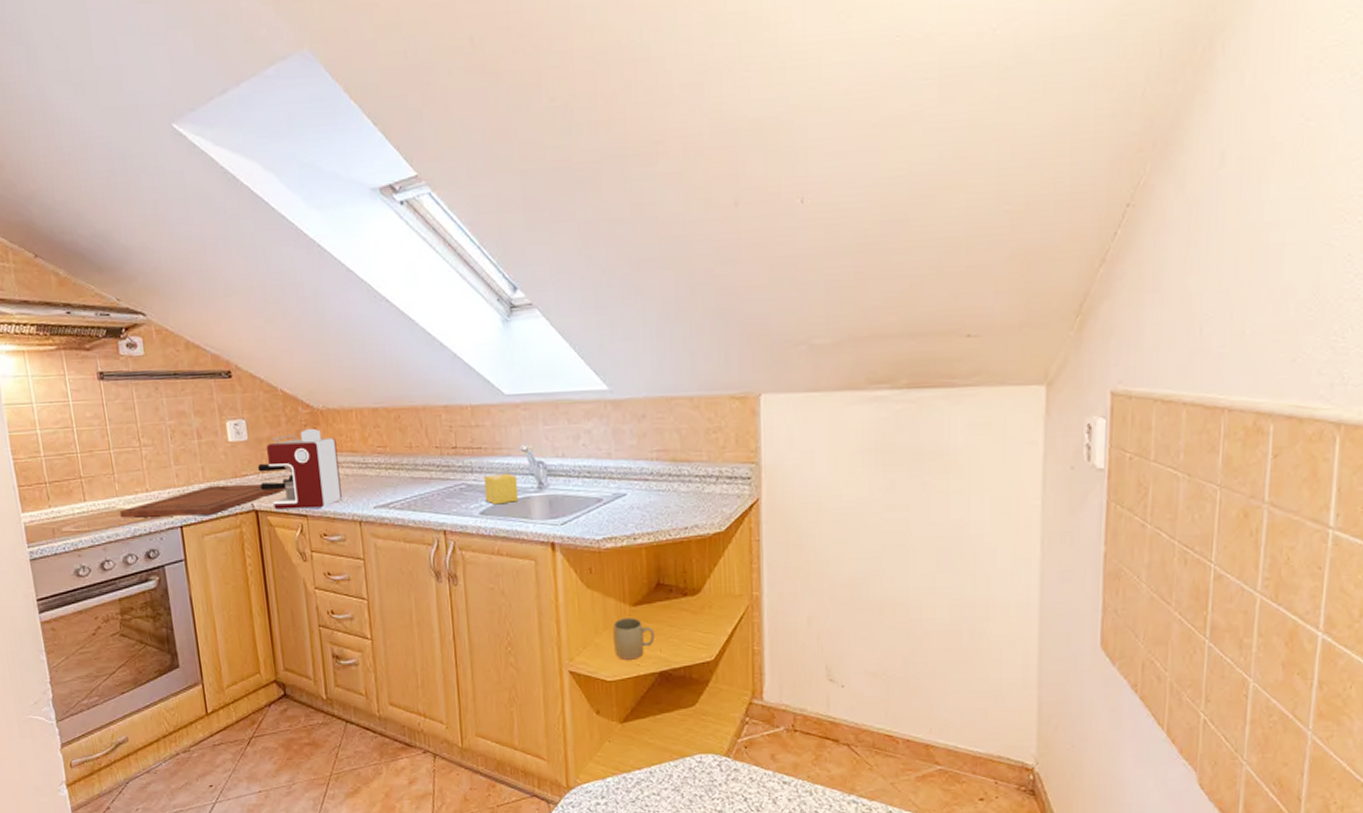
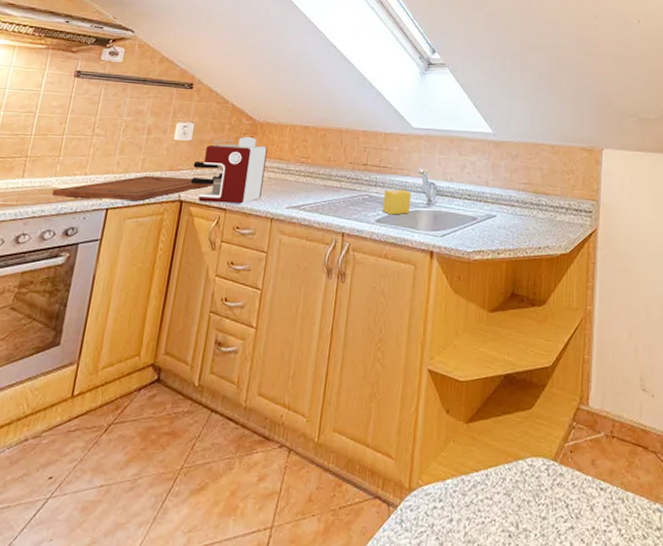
mug: present [612,618,655,660] -> none [469,322,505,362]

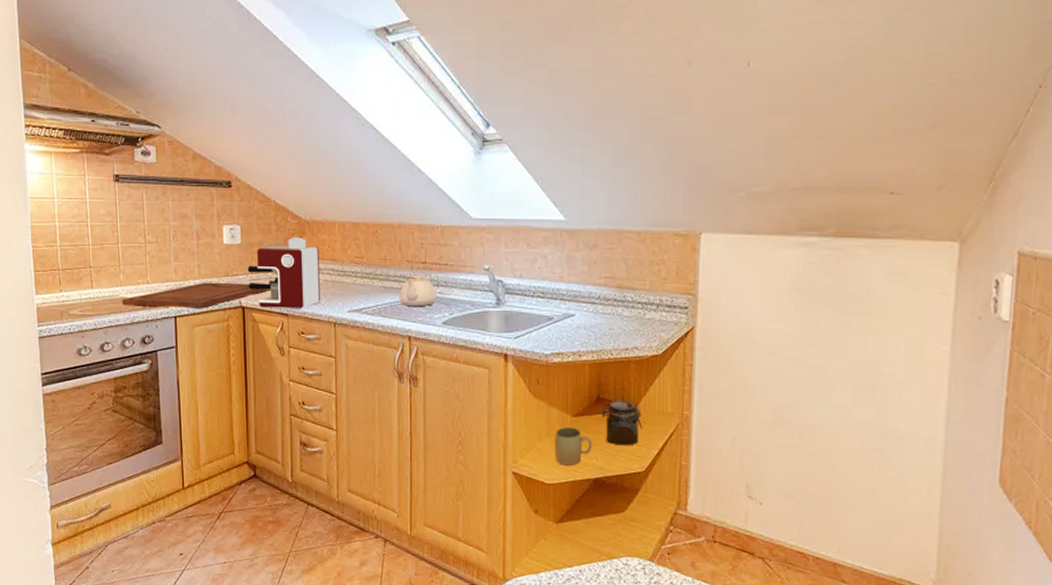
teapot: none [337,175,374,205] -> present [399,275,438,307]
sponge: present [383,189,412,215] -> none [449,288,478,317]
mug: none [469,322,505,362] -> present [554,427,592,466]
jar: none [514,295,551,340] -> present [601,400,643,445]

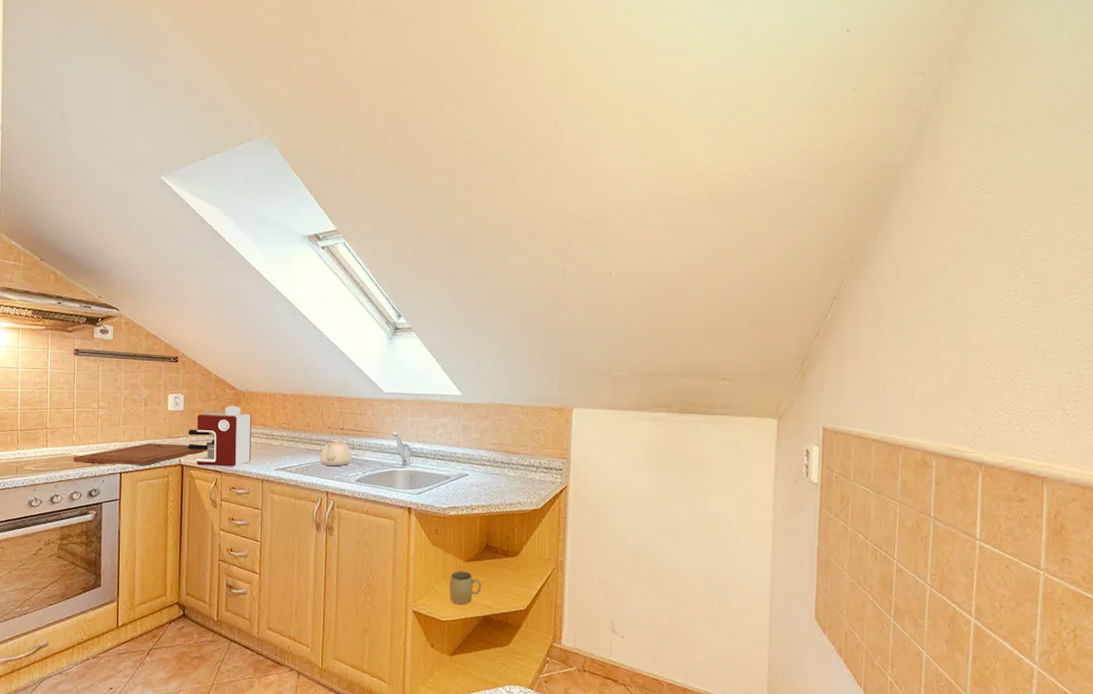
jar: present [601,400,643,445] -> none [489,547,524,586]

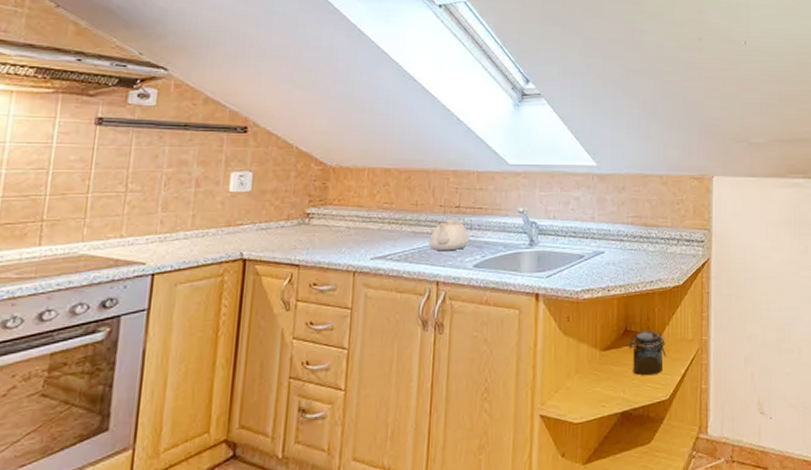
cutting board: present [73,443,207,466] -> none [80,233,281,265]
coffee maker: present [187,406,252,467] -> none [253,184,344,259]
mug: present [449,571,481,605] -> none [582,362,620,402]
jar: none [489,547,524,586] -> present [628,330,666,375]

